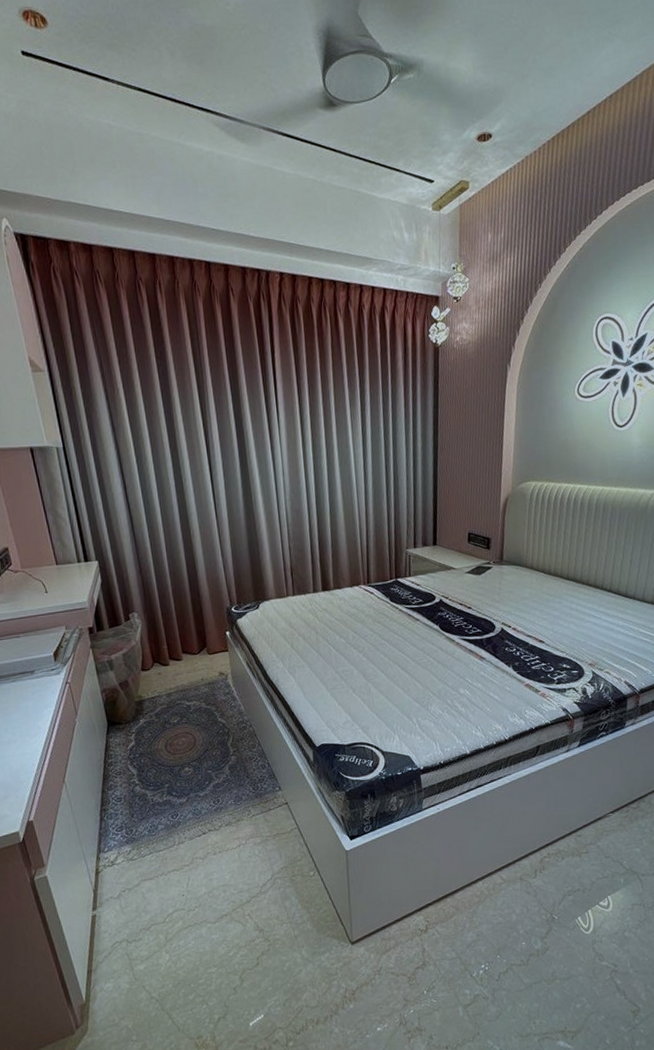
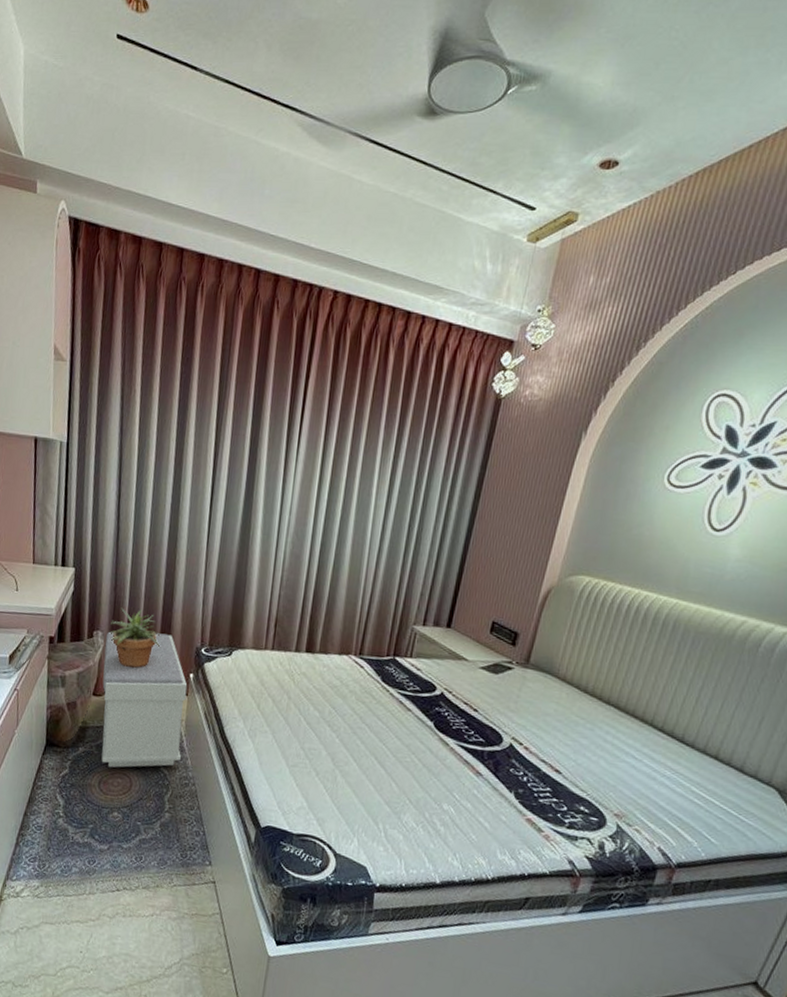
bench: none [142,602,234,731] -> present [101,631,188,768]
potted plant: none [143,584,193,639] -> present [108,607,161,668]

